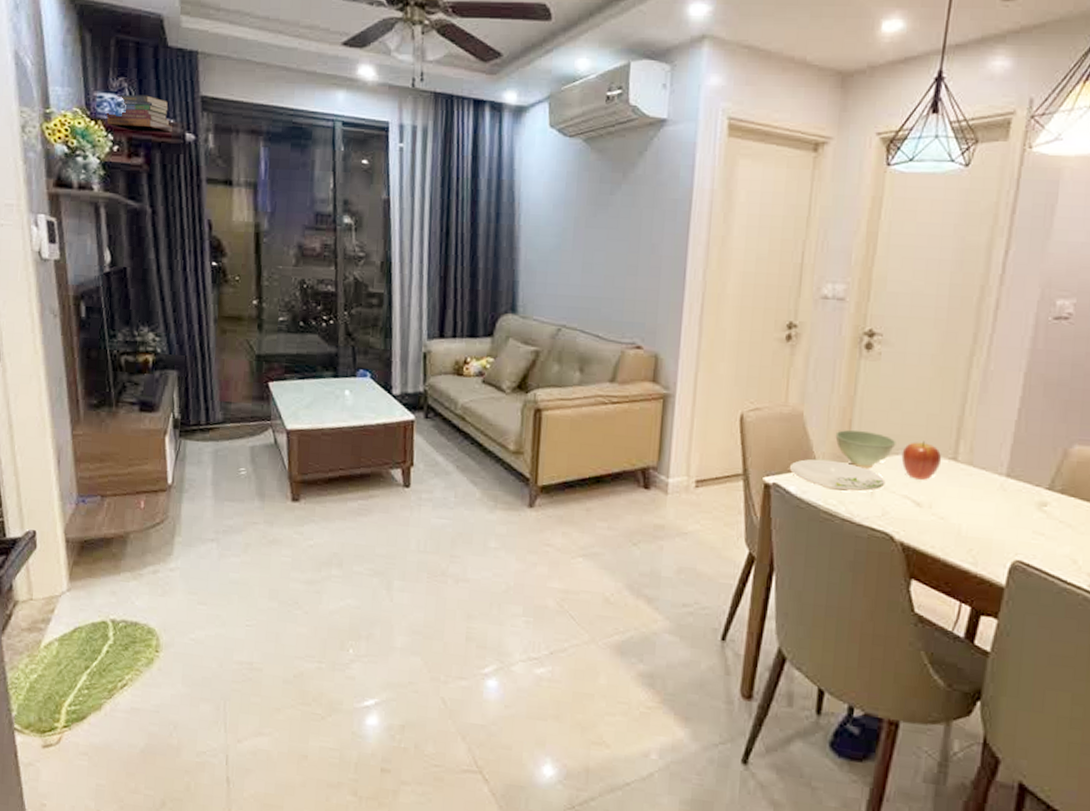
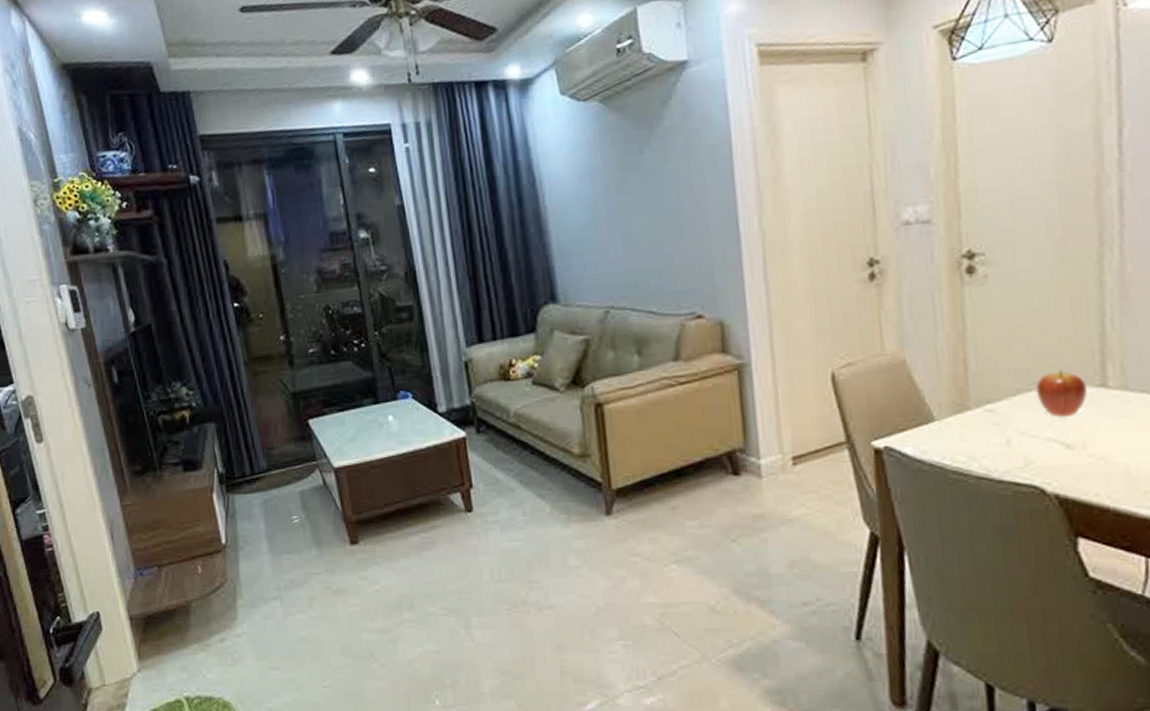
books: present [106,94,173,133] -> none [111,145,177,185]
plate: present [789,458,886,492] -> none [900,409,1022,446]
bowl: present [835,429,896,469] -> none [949,369,1027,414]

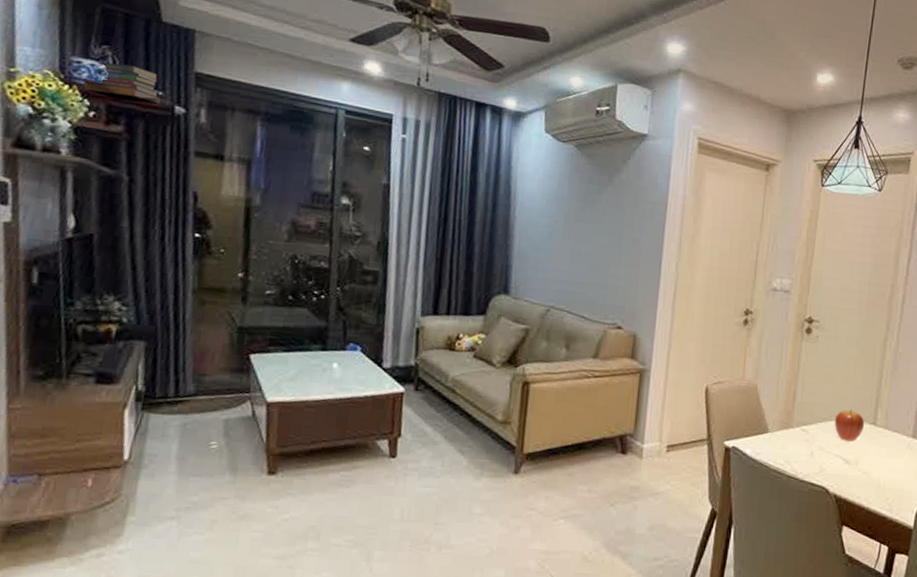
books: none [111,145,177,185] -> present [83,62,162,105]

